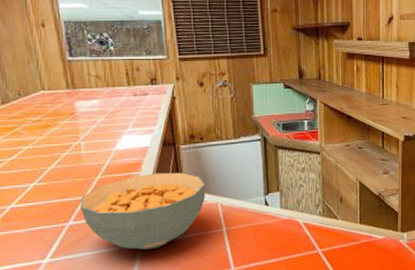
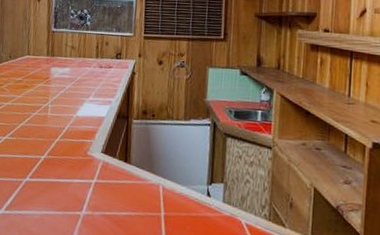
cereal bowl: present [80,172,206,250] -> none [37,143,151,221]

